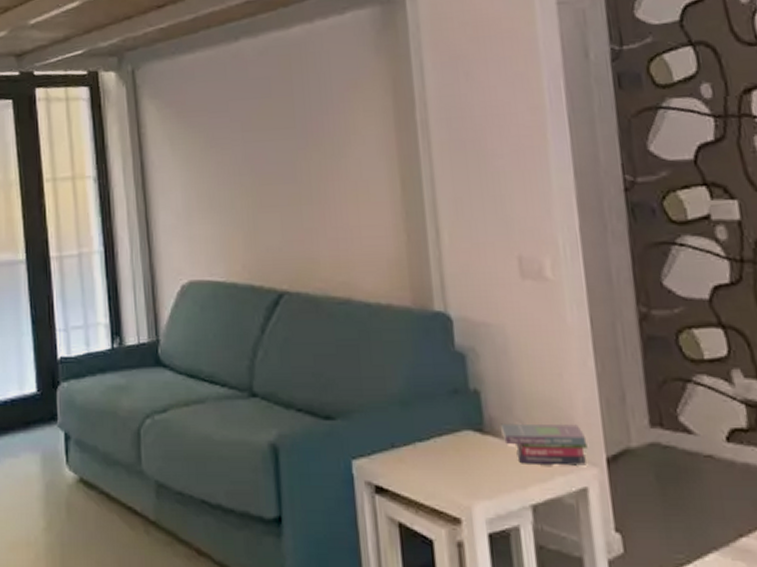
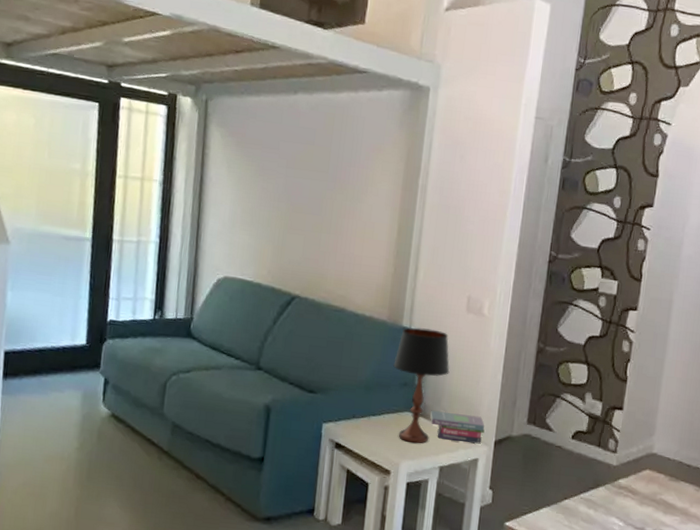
table lamp: none [432,309,516,475] -> present [393,327,450,444]

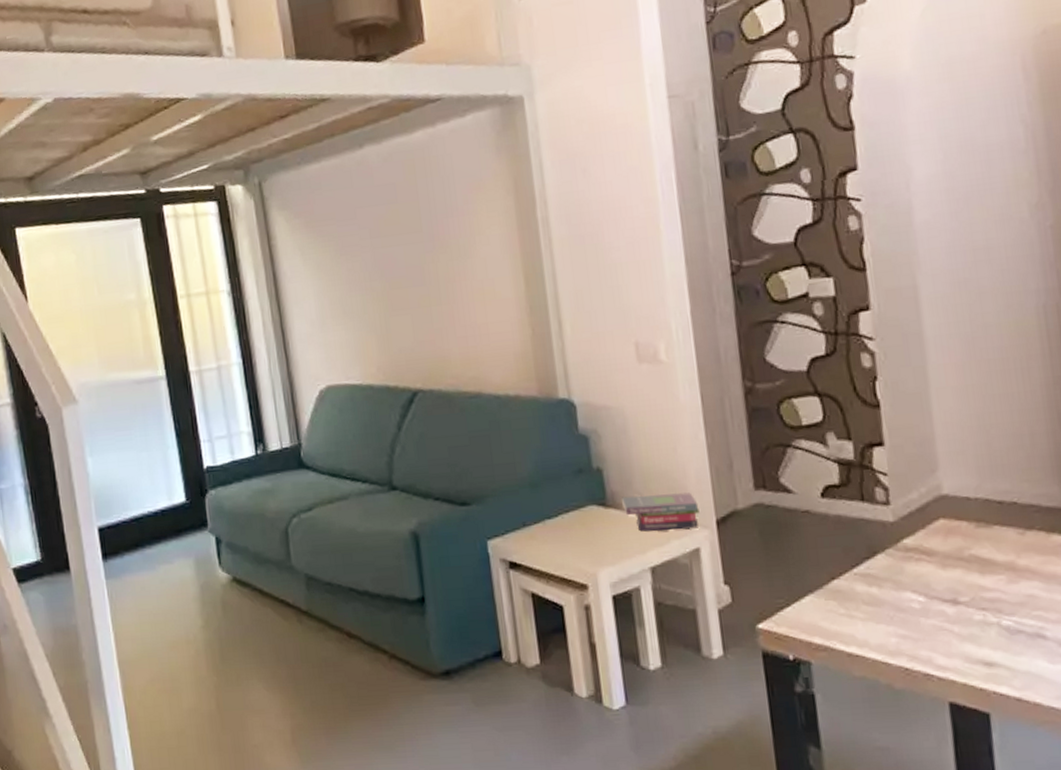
table lamp: present [393,327,450,444] -> none [558,394,634,544]

